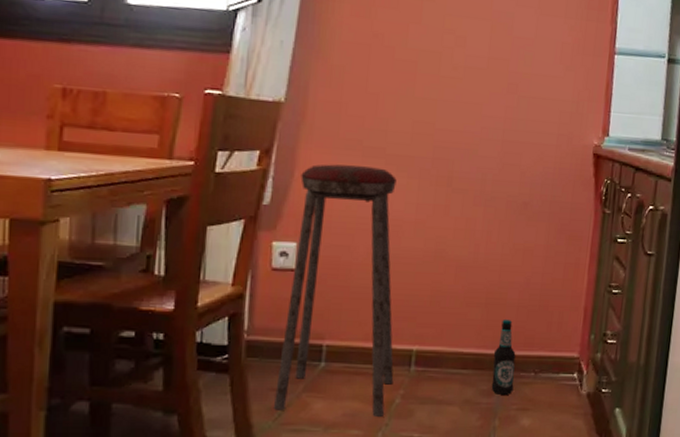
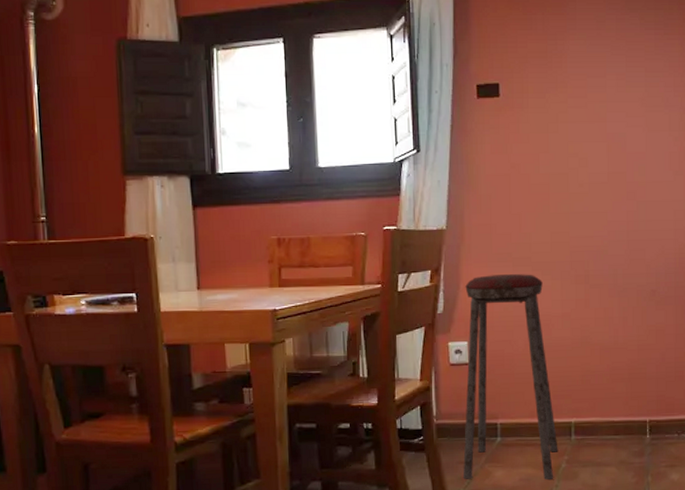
bottle: present [491,319,516,395] -> none [640,390,661,455]

